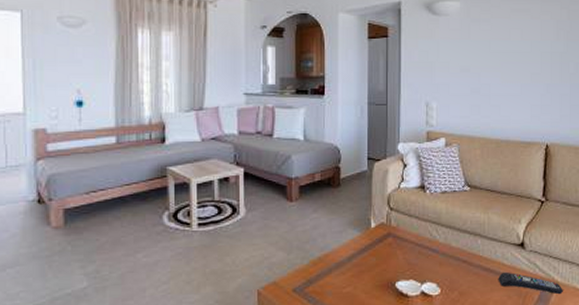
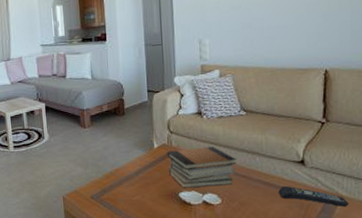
book stack: none [385,226,458,276] -> present [167,146,237,188]

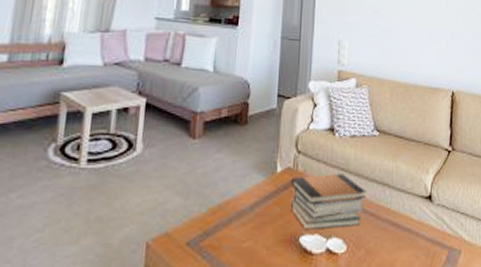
remote control: present [278,186,349,207] -> none [406,227,471,256]

